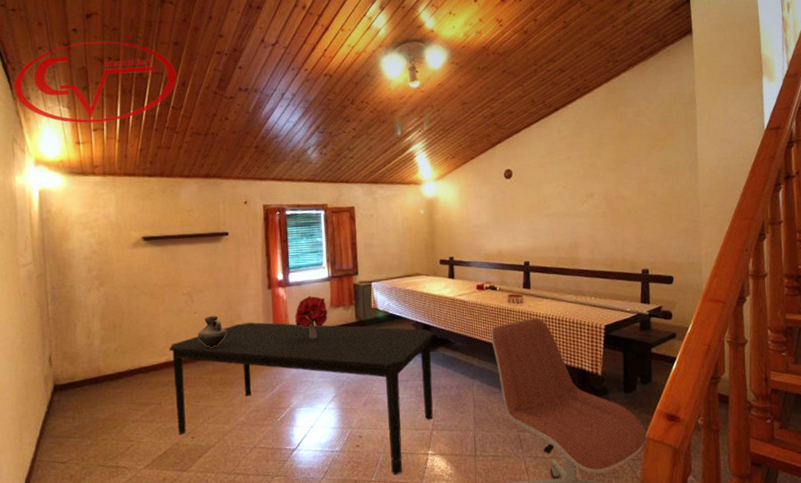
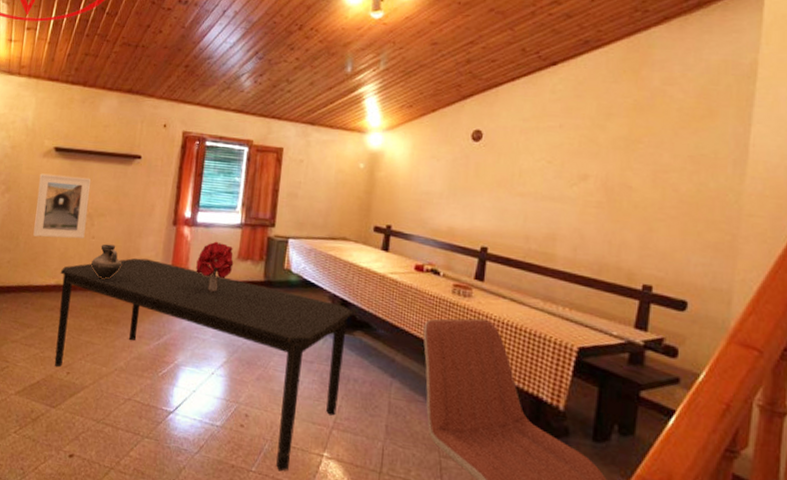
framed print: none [132,260,187,322] -> present [33,173,92,239]

